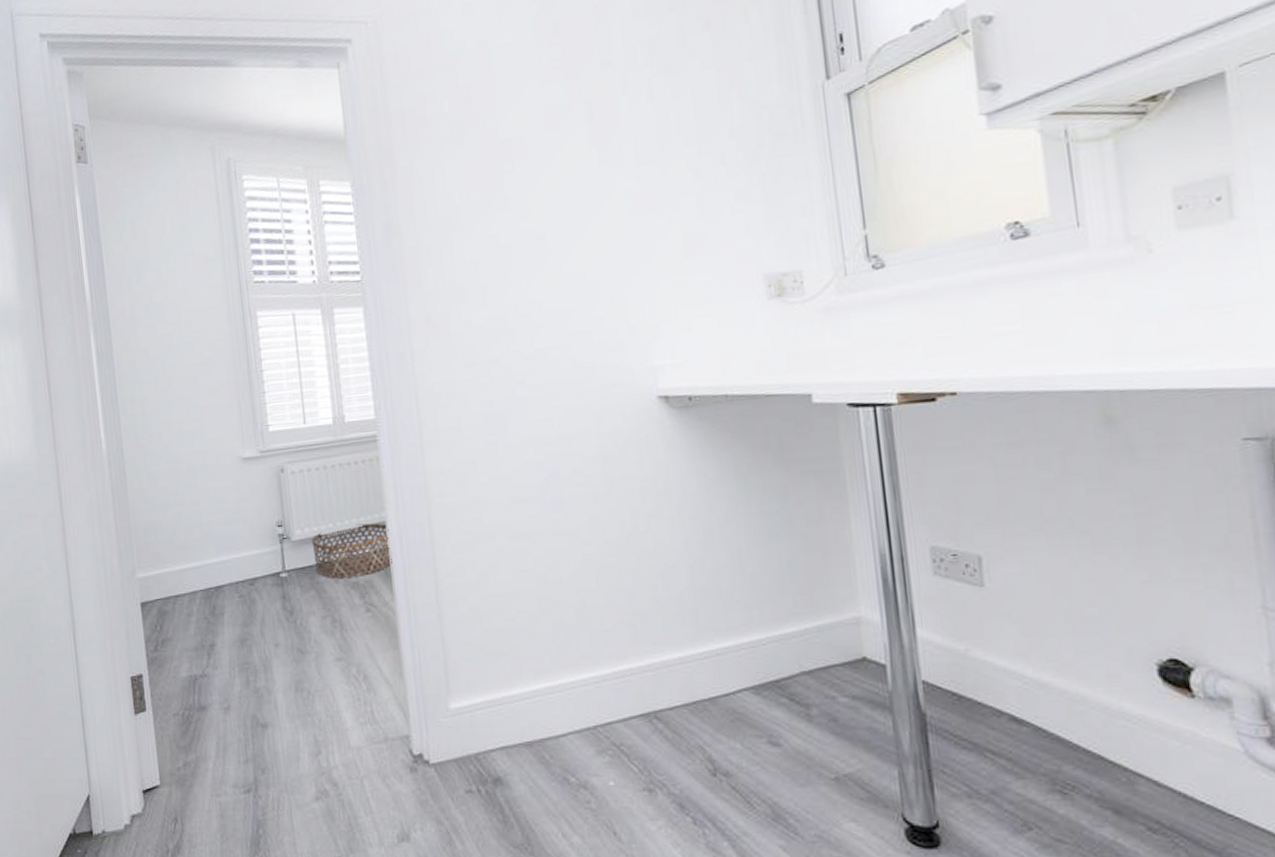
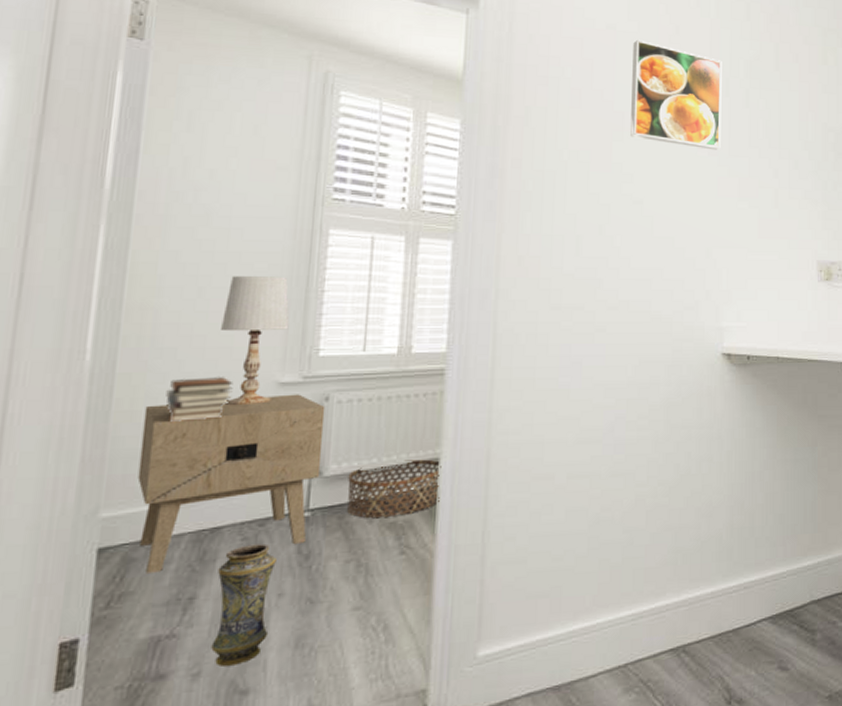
nightstand: none [150,467,289,624] -> present [137,394,325,573]
book stack: none [162,455,210,497] -> present [166,376,234,422]
table lamp: none [189,361,241,480] -> present [221,276,289,405]
vase: none [227,600,273,703] -> present [211,544,277,666]
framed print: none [509,50,626,166] -> present [630,39,722,150]

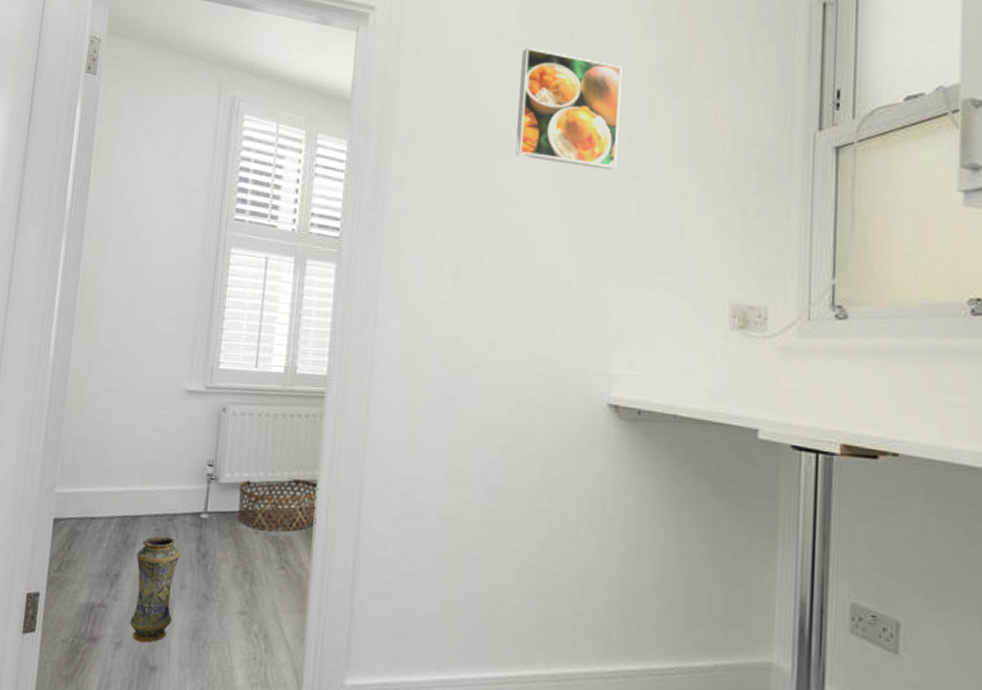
nightstand: present [137,394,325,573] -> none [82,399,223,548]
book stack: present [166,376,234,422] -> none [103,378,153,418]
table lamp: present [221,276,289,405] -> none [145,289,197,408]

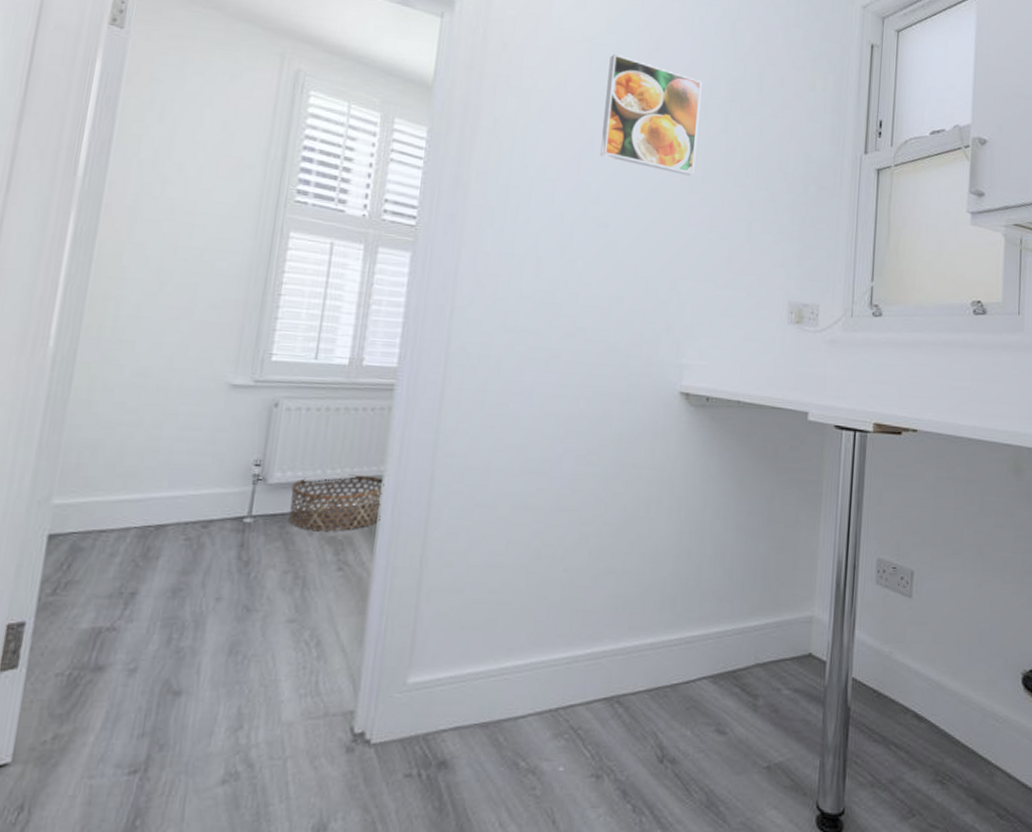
vase: present [130,536,181,643] -> none [148,545,217,665]

